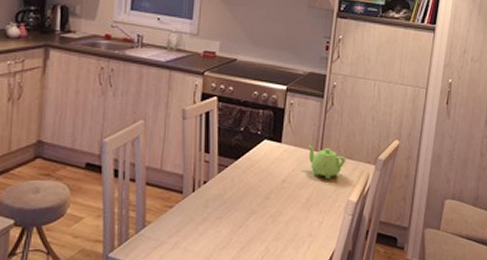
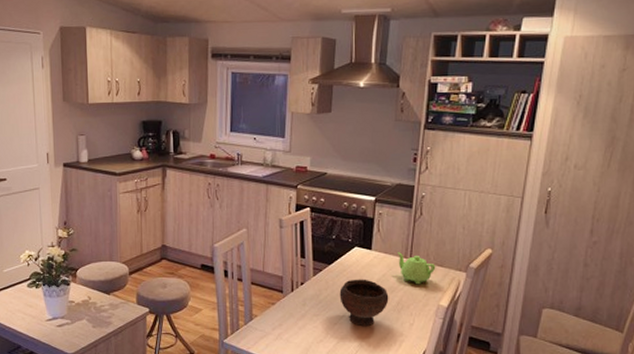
bowl: none [246,175,298,227] -> present [339,279,389,326]

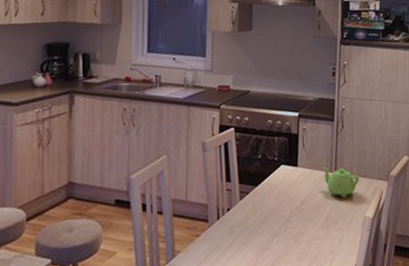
bowl: present [339,279,389,326] -> none [267,197,318,248]

